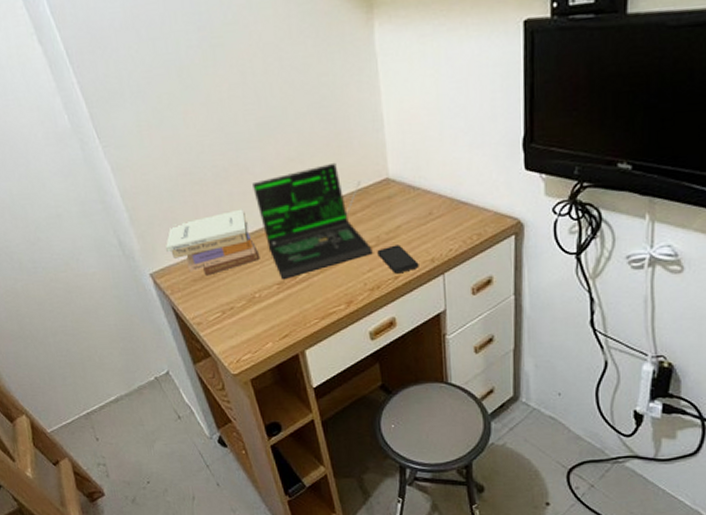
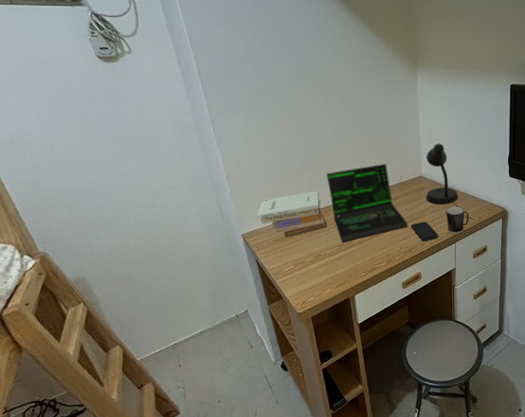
desk lamp: none [394,126,469,239] -> present [426,143,473,220]
mug: none [426,220,464,261] -> present [445,206,469,234]

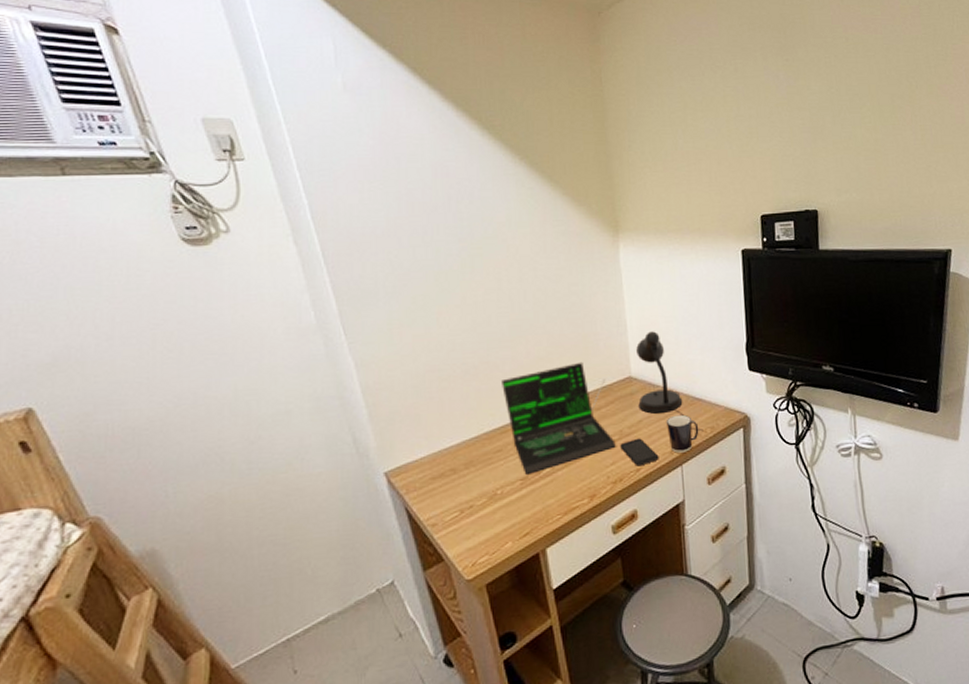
books: present [256,191,327,238] -> none [404,405,505,473]

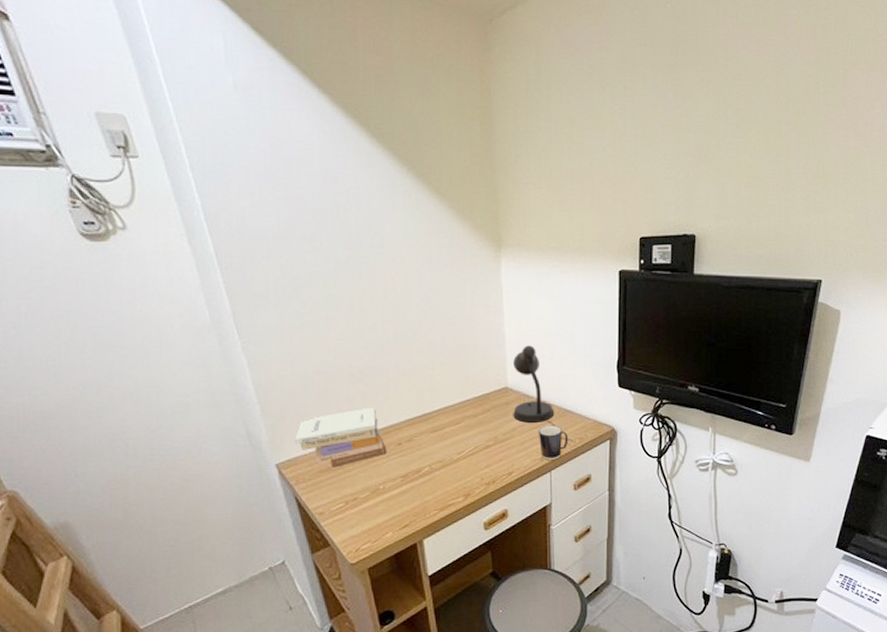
books: none [404,405,505,473] -> present [294,407,387,468]
laptop: present [502,361,616,474] -> none [385,371,490,472]
mobile phone: present [620,438,659,467] -> none [494,445,530,470]

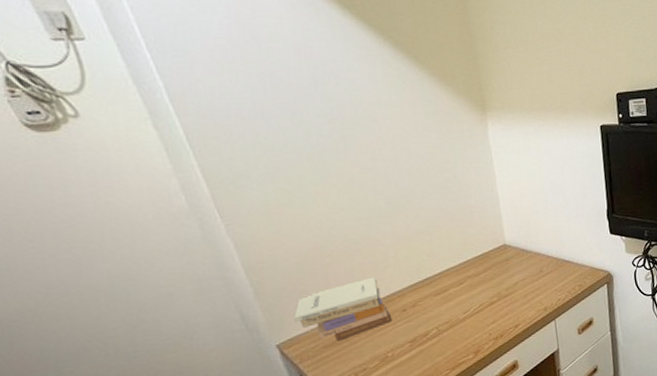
desk lamp: present [513,345,572,442] -> none [509,202,573,290]
mug: present [538,425,569,460] -> none [539,275,569,309]

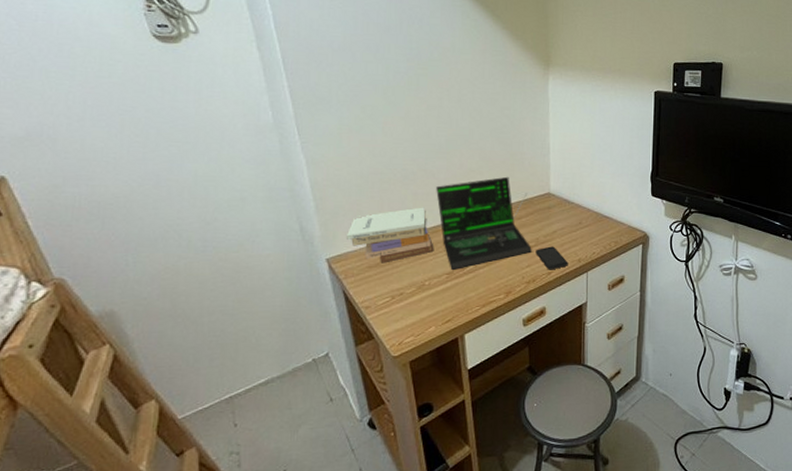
laptop: none [384,233,495,337] -> present [436,176,532,270]
mobile phone: none [499,298,535,323] -> present [536,246,568,270]

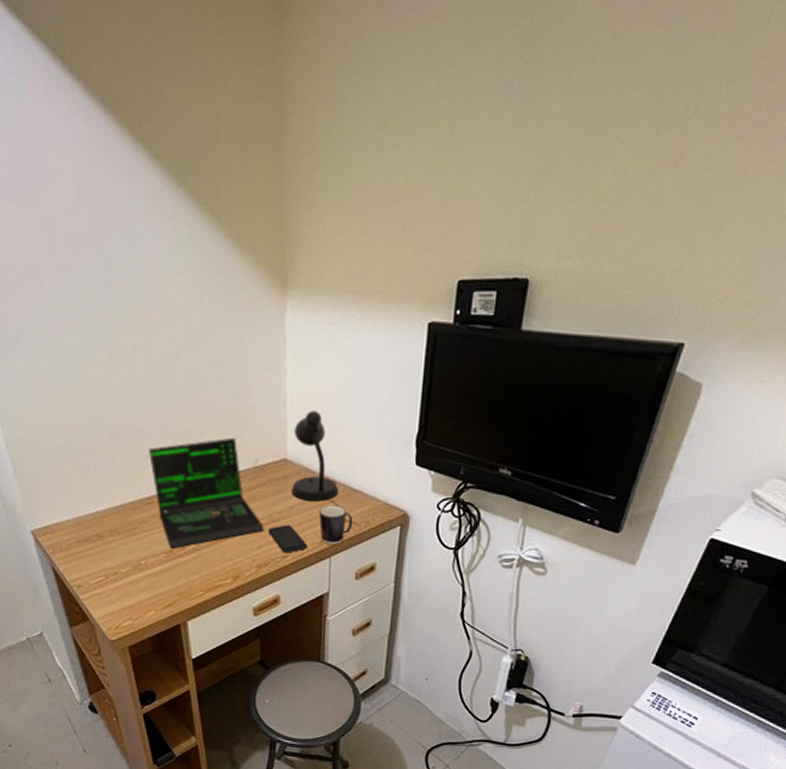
books: present [345,207,434,264] -> none [50,473,150,538]
desk lamp: none [554,155,608,245] -> present [291,411,358,525]
mug: none [576,229,605,261] -> present [318,505,353,544]

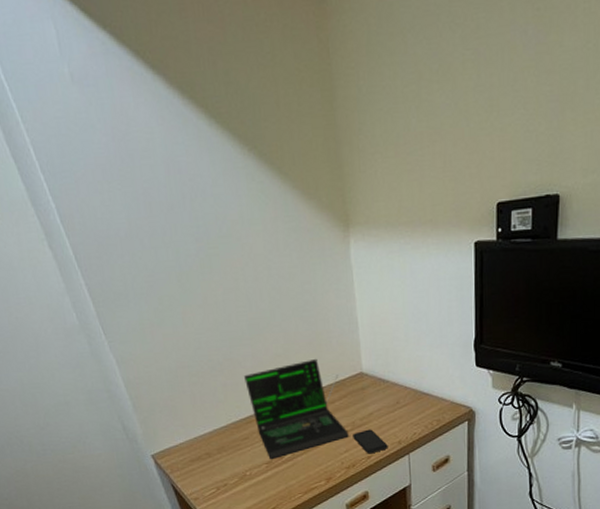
desk lamp: present [291,411,358,525] -> none [367,328,430,424]
mug: present [318,505,353,544] -> none [394,408,426,443]

